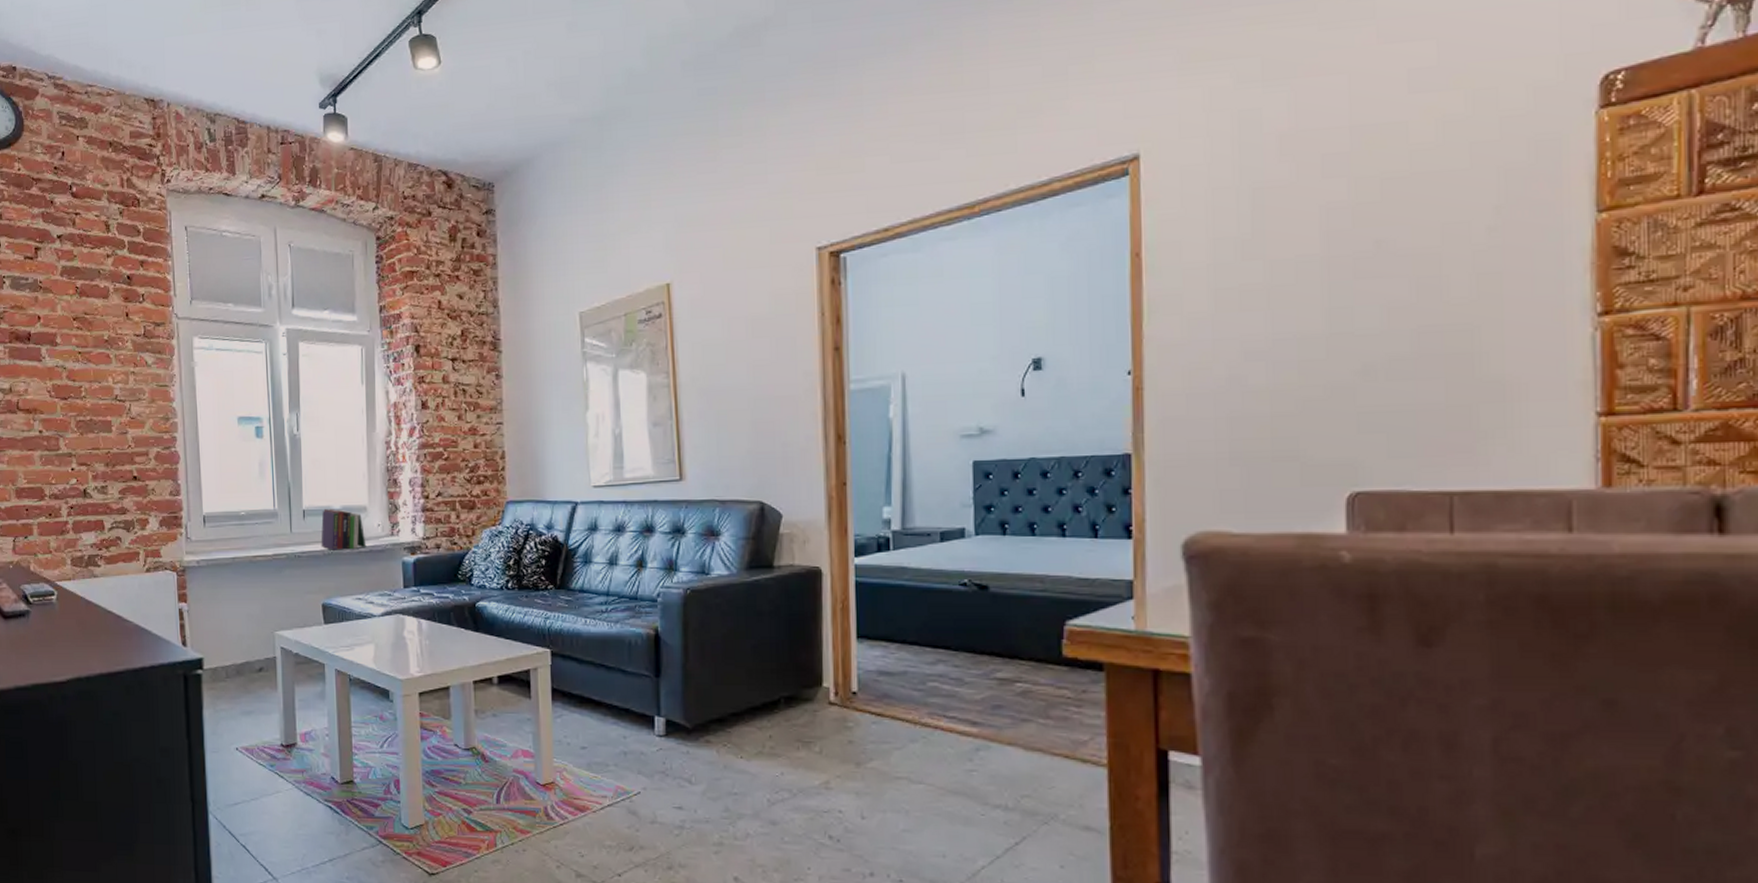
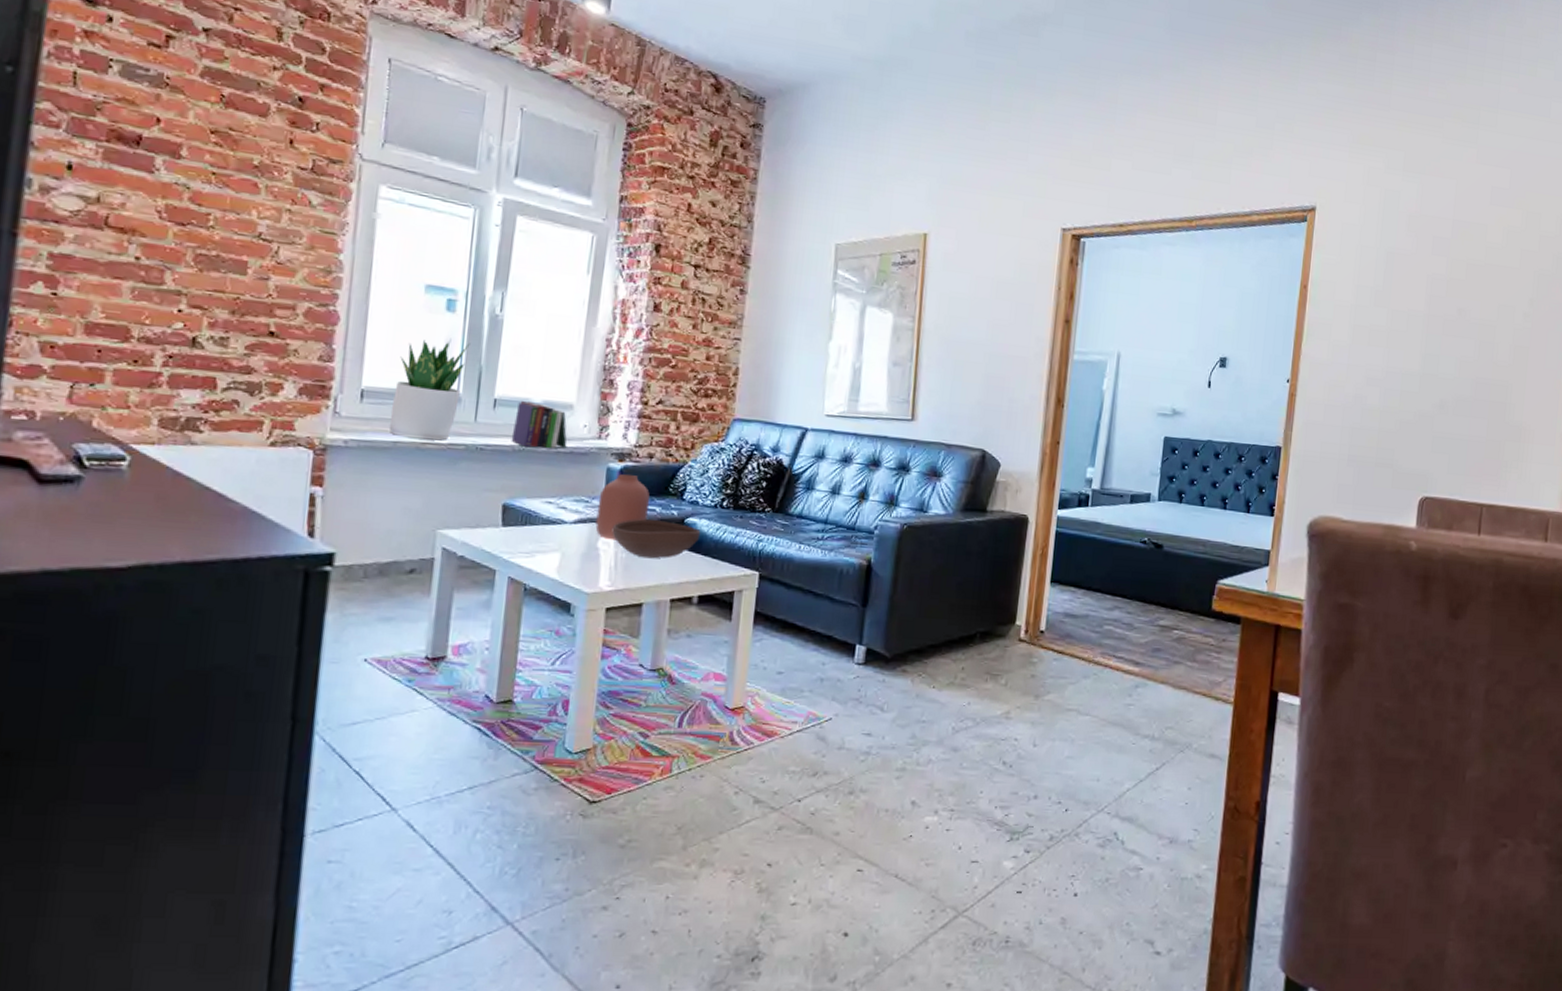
planter: none [226,461,278,553] -> present [389,338,471,441]
vase: none [399,566,443,629] -> present [595,474,650,540]
bowl: none [414,607,492,644] -> present [612,519,701,559]

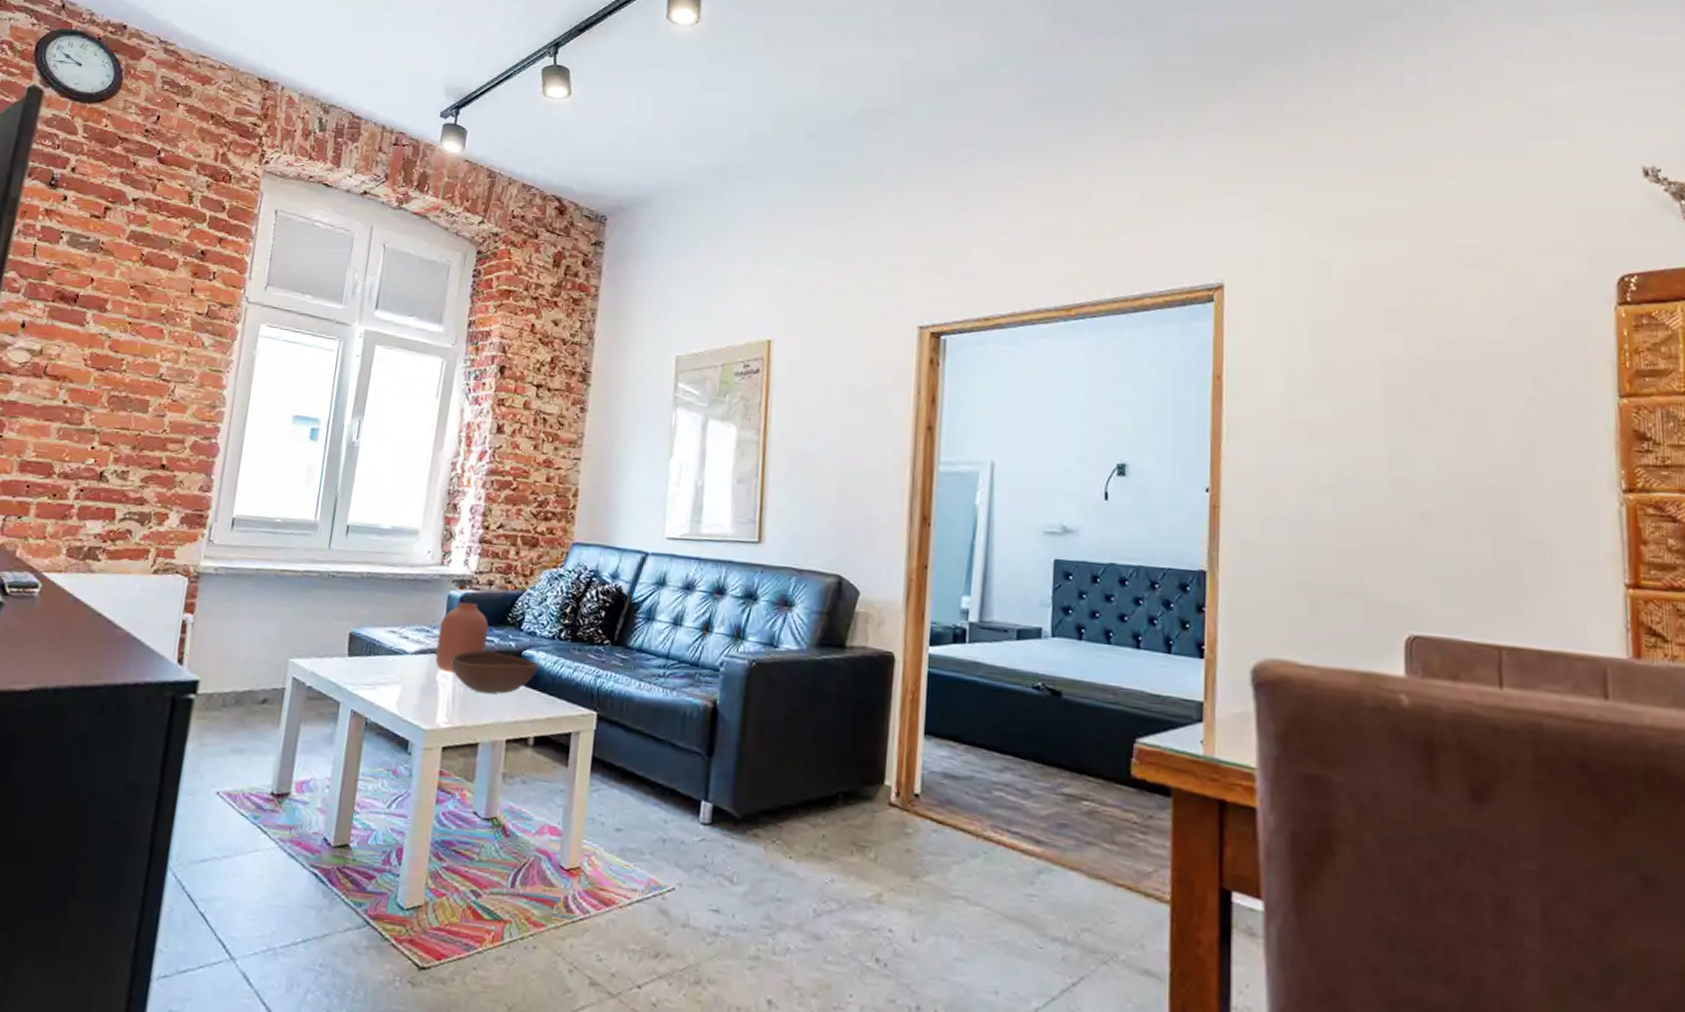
planter: present [389,338,471,441] -> none [254,466,329,568]
books: present [511,401,568,449] -> none [360,527,412,576]

